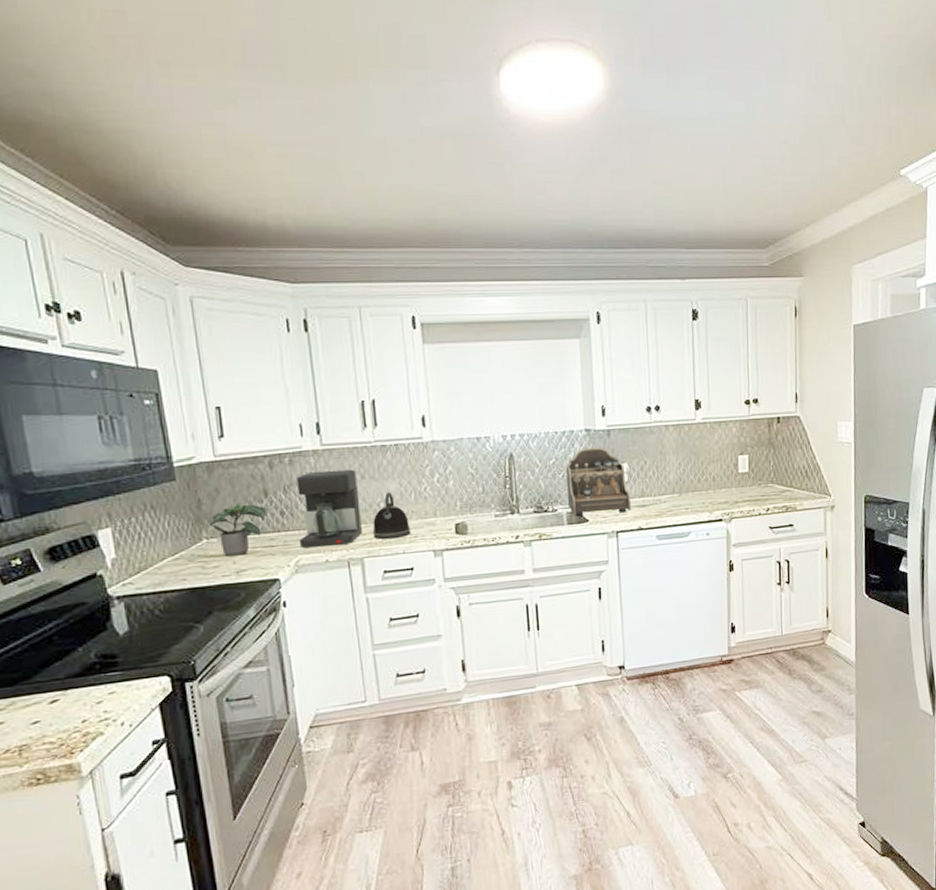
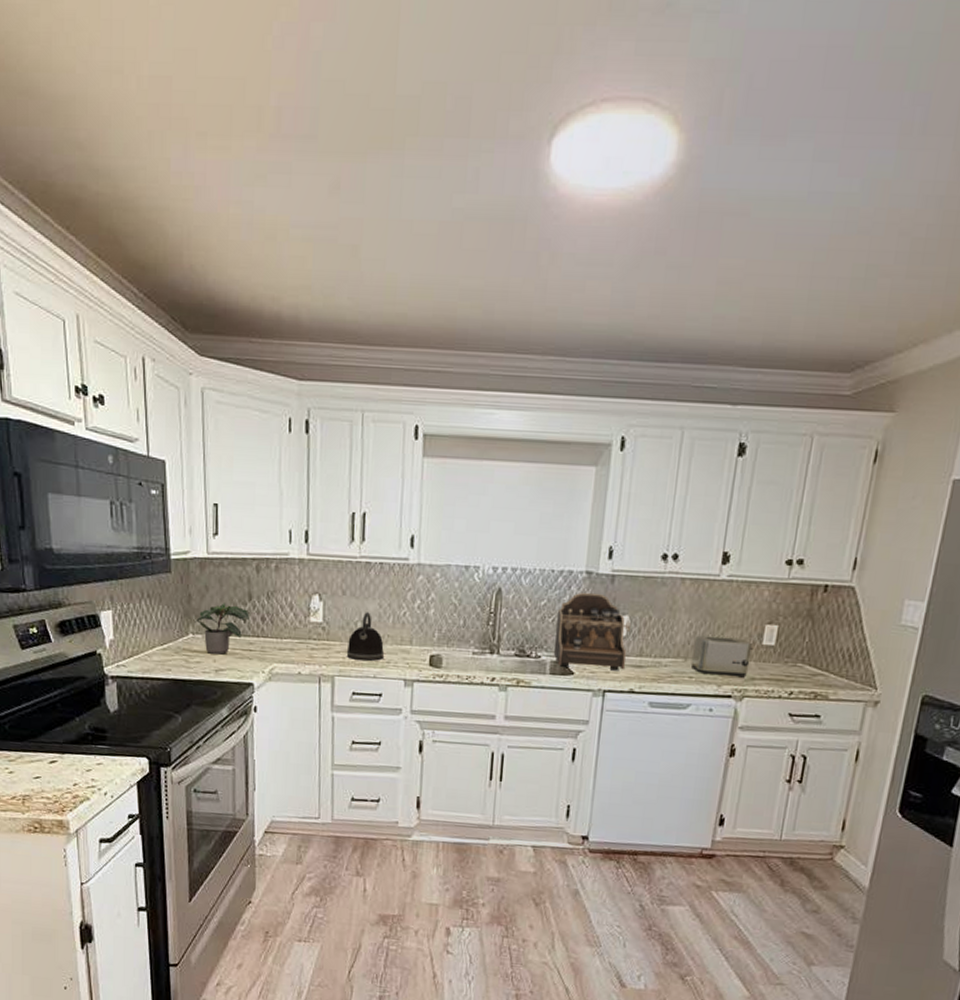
coffee maker: present [297,469,362,549] -> none [275,580,338,661]
toaster: none [684,469,732,505] -> present [690,635,753,678]

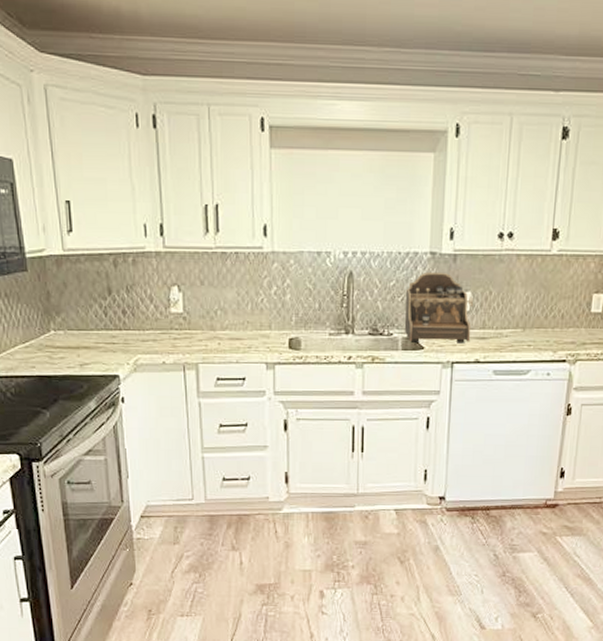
potted plant: present [195,603,250,655] -> none [55,298,110,349]
kettle: present [346,612,385,661] -> none [208,300,246,347]
toaster: present [690,635,753,678] -> none [528,306,583,343]

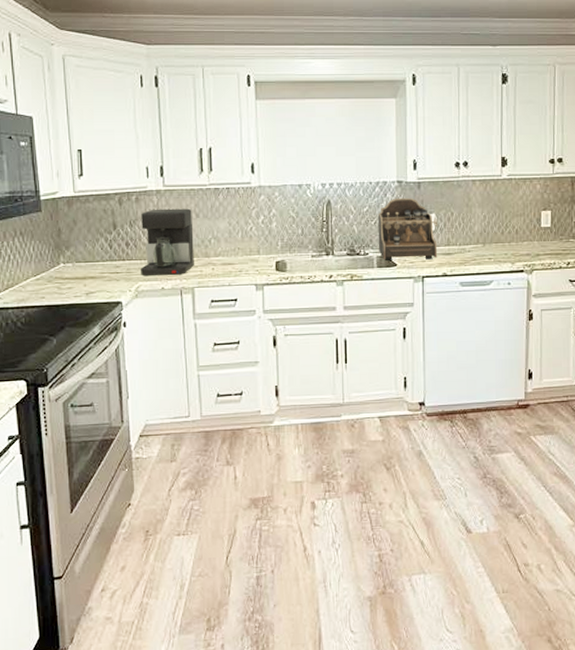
coffee maker: none [138,273,198,350] -> present [140,208,194,277]

